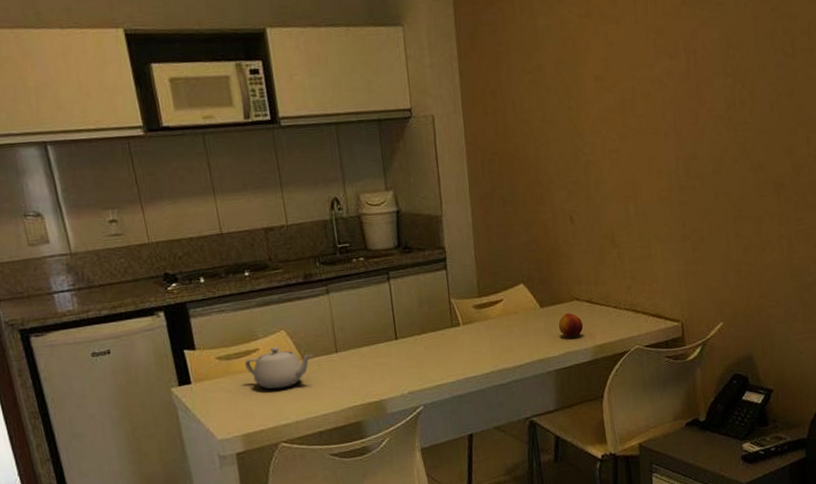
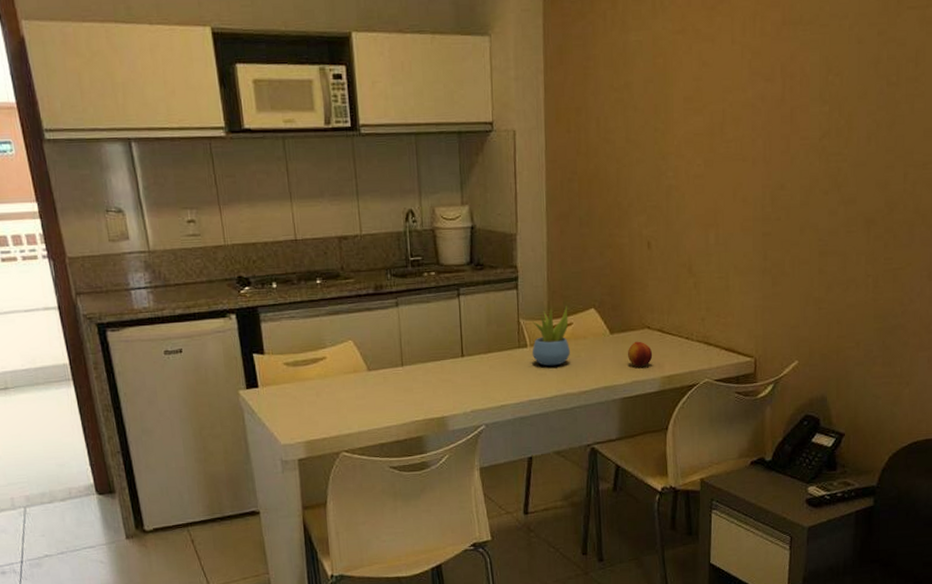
teapot: present [244,346,313,389] -> none [311,356,379,399]
succulent plant: none [463,283,503,343] -> present [532,306,570,366]

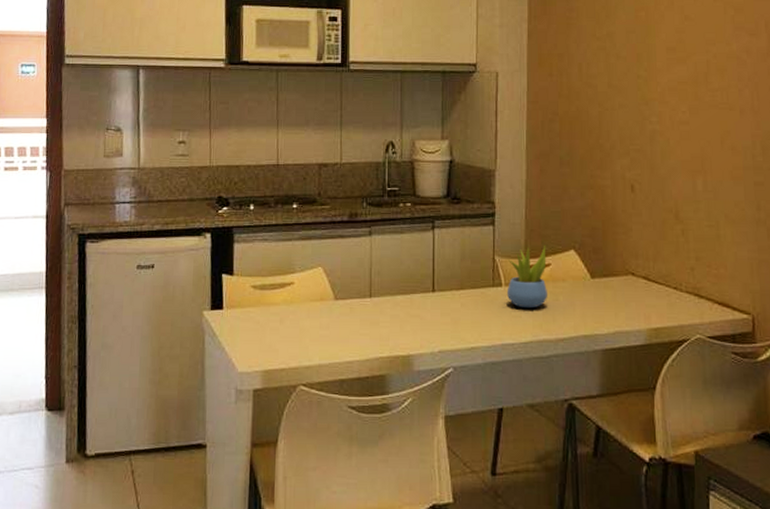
fruit: present [627,341,653,366] -> none [609,288,638,315]

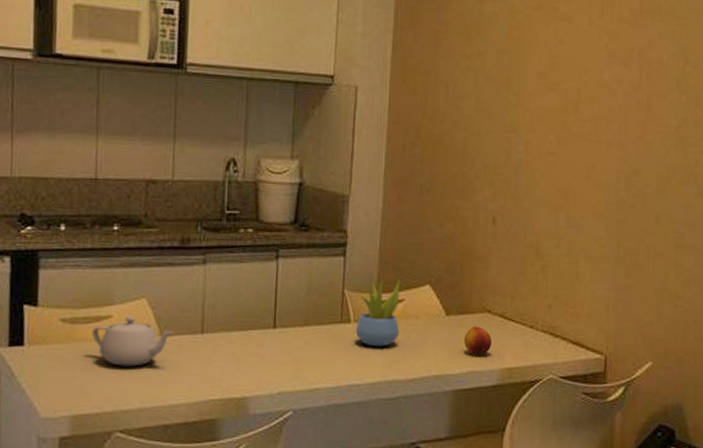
teapot: none [278,282,346,327] -> present [92,316,174,367]
fruit: none [609,288,638,315] -> present [463,326,492,355]

